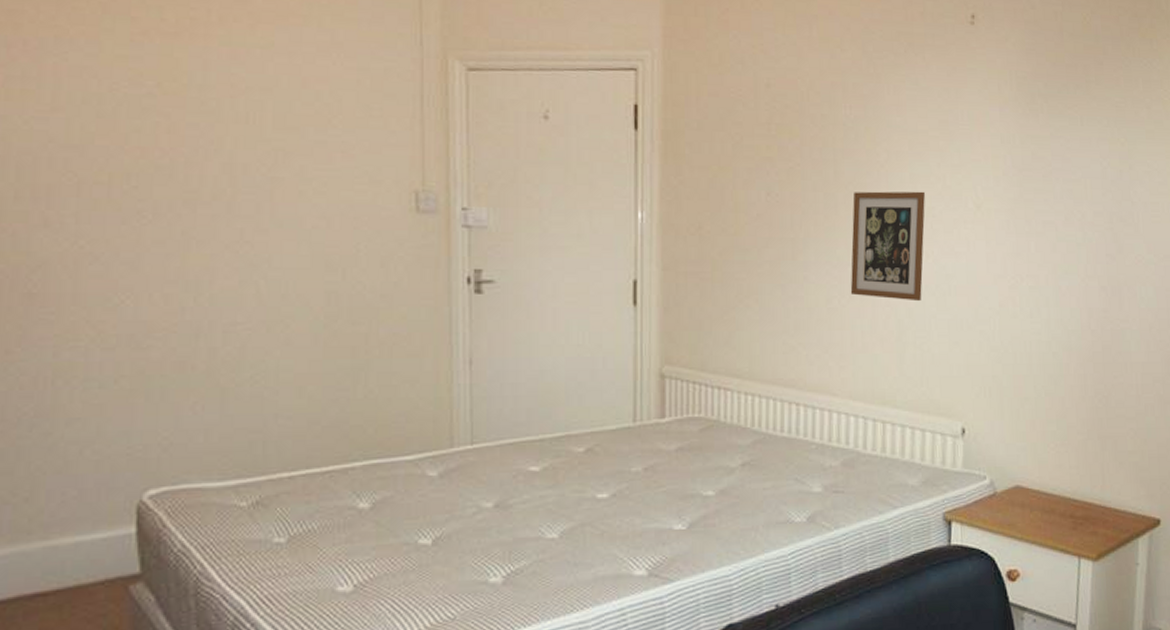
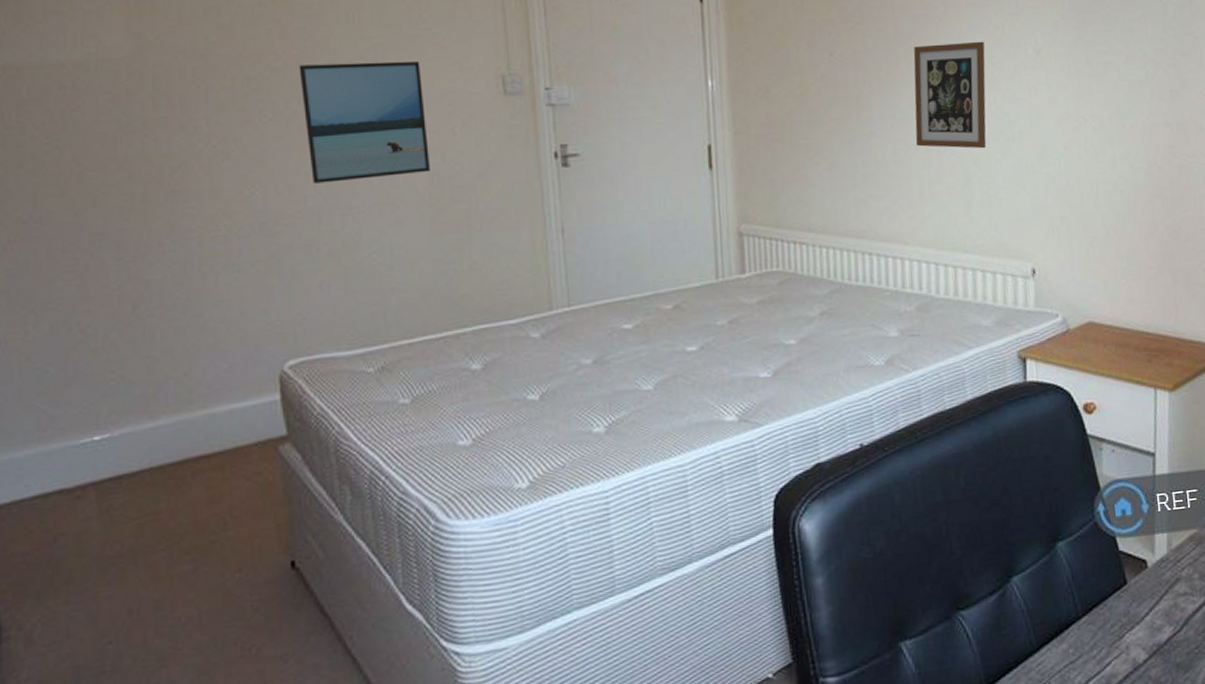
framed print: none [187,164,328,295] -> present [299,61,430,184]

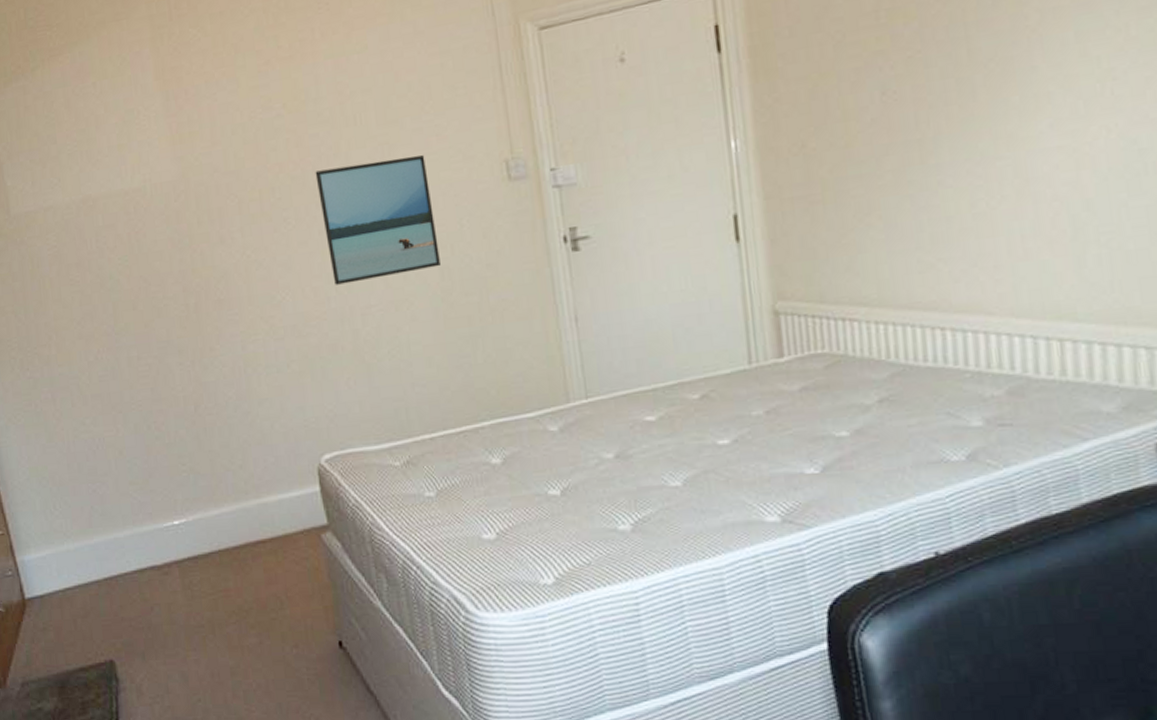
picture frame: present [913,41,987,149] -> none [995,50,1105,194]

